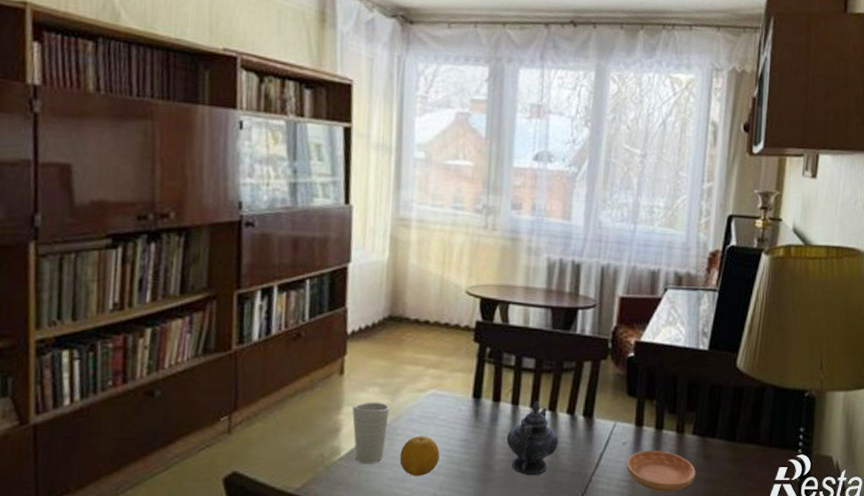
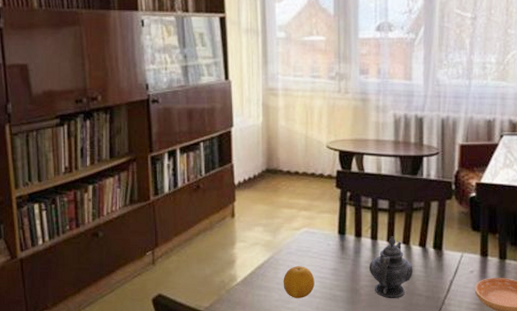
cup: present [352,402,390,464] -> none [243,239,272,289]

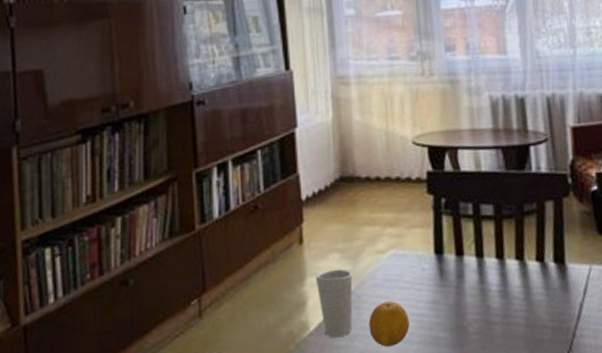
cup: none [243,239,272,289] -> present [315,269,353,338]
teapot: present [369,236,413,299] -> none [476,251,533,336]

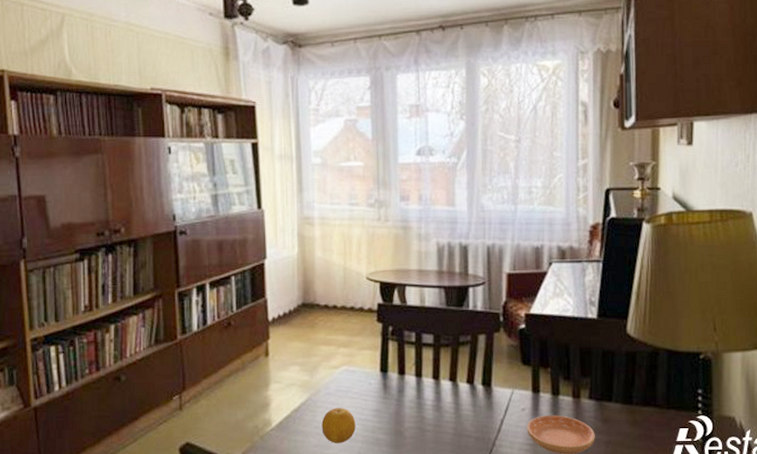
cup: present [315,269,353,338] -> none [278,379,310,434]

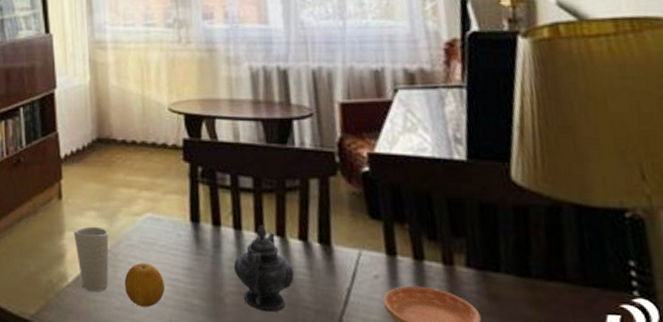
cup: none [278,379,310,434] -> present [73,226,109,292]
teapot: none [413,373,461,442] -> present [233,225,294,313]

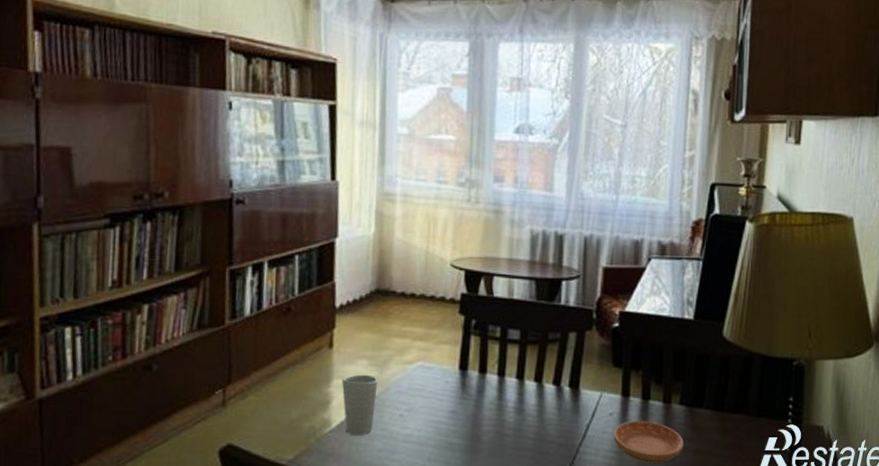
fruit: present [124,263,165,307] -> none [388,408,428,448]
teapot: present [233,225,294,313] -> none [493,372,545,447]

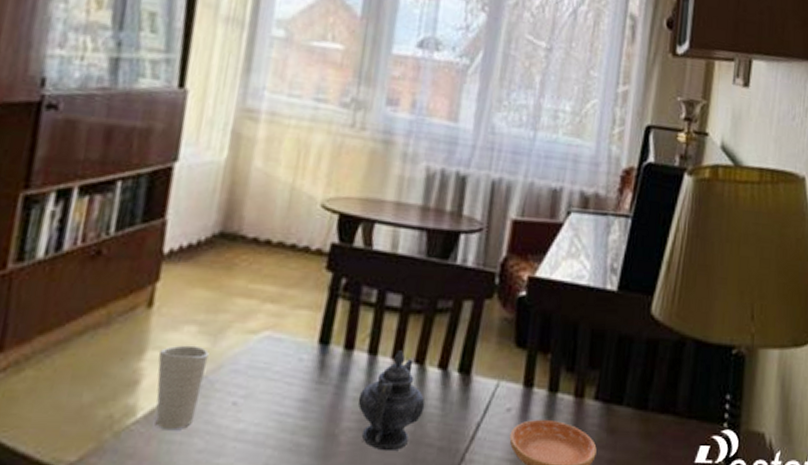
teapot: none [493,372,545,447] -> present [358,350,426,452]

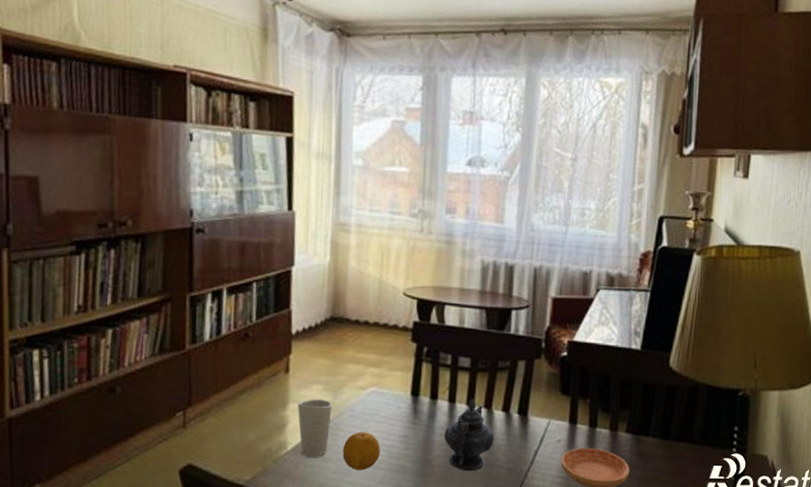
fruit: none [214,393,270,449] -> present [342,432,380,470]

